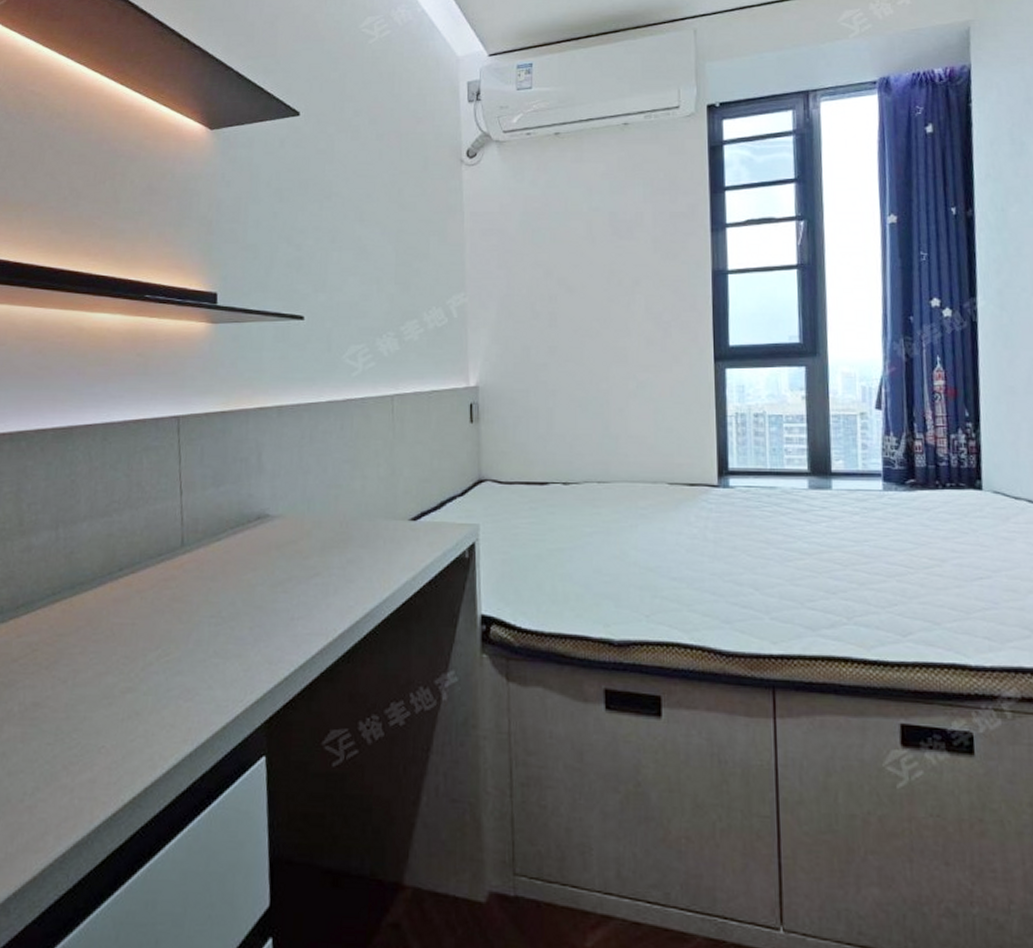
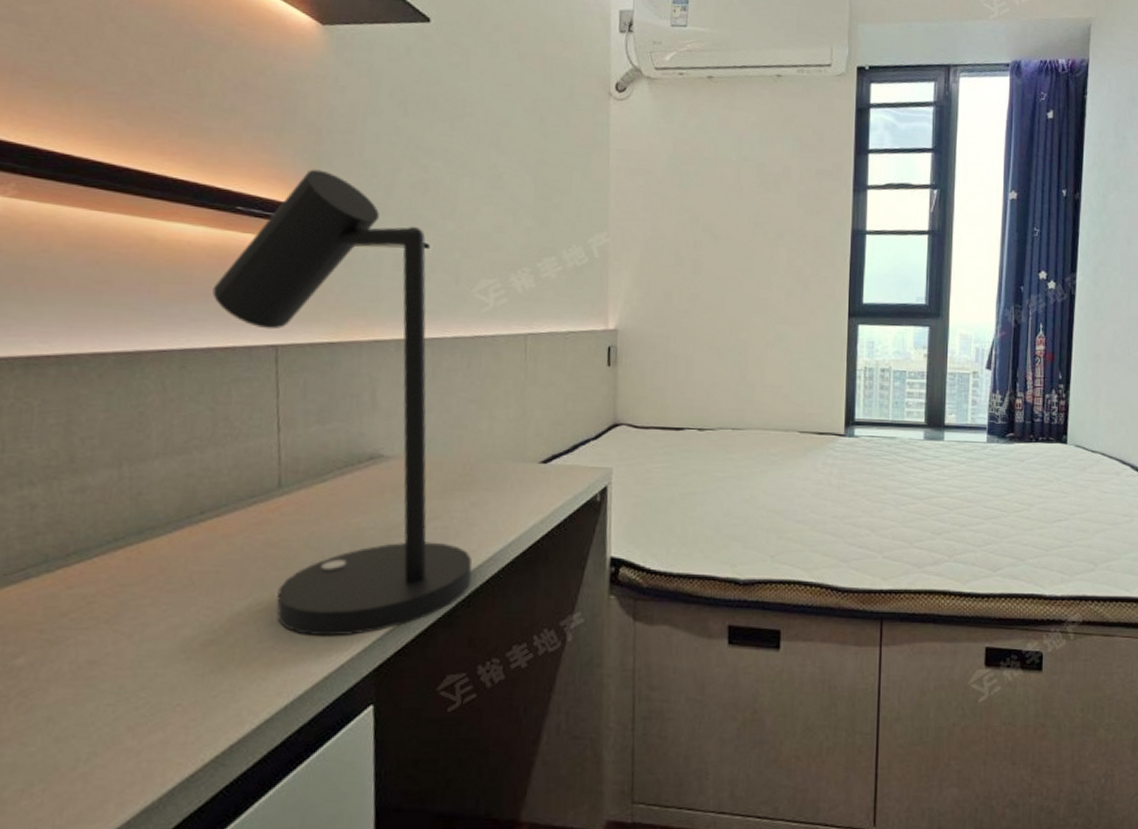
desk lamp: none [127,256,351,688] -> present [212,169,473,637]

